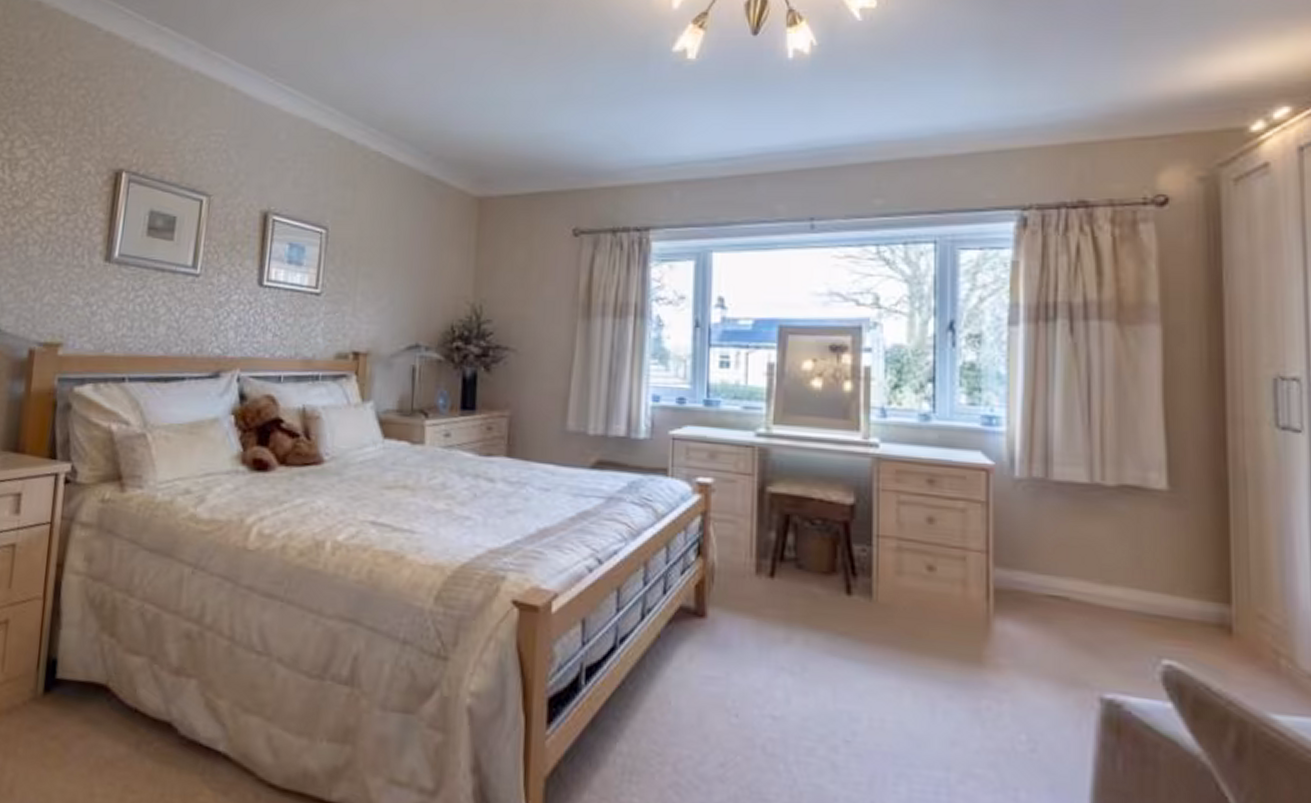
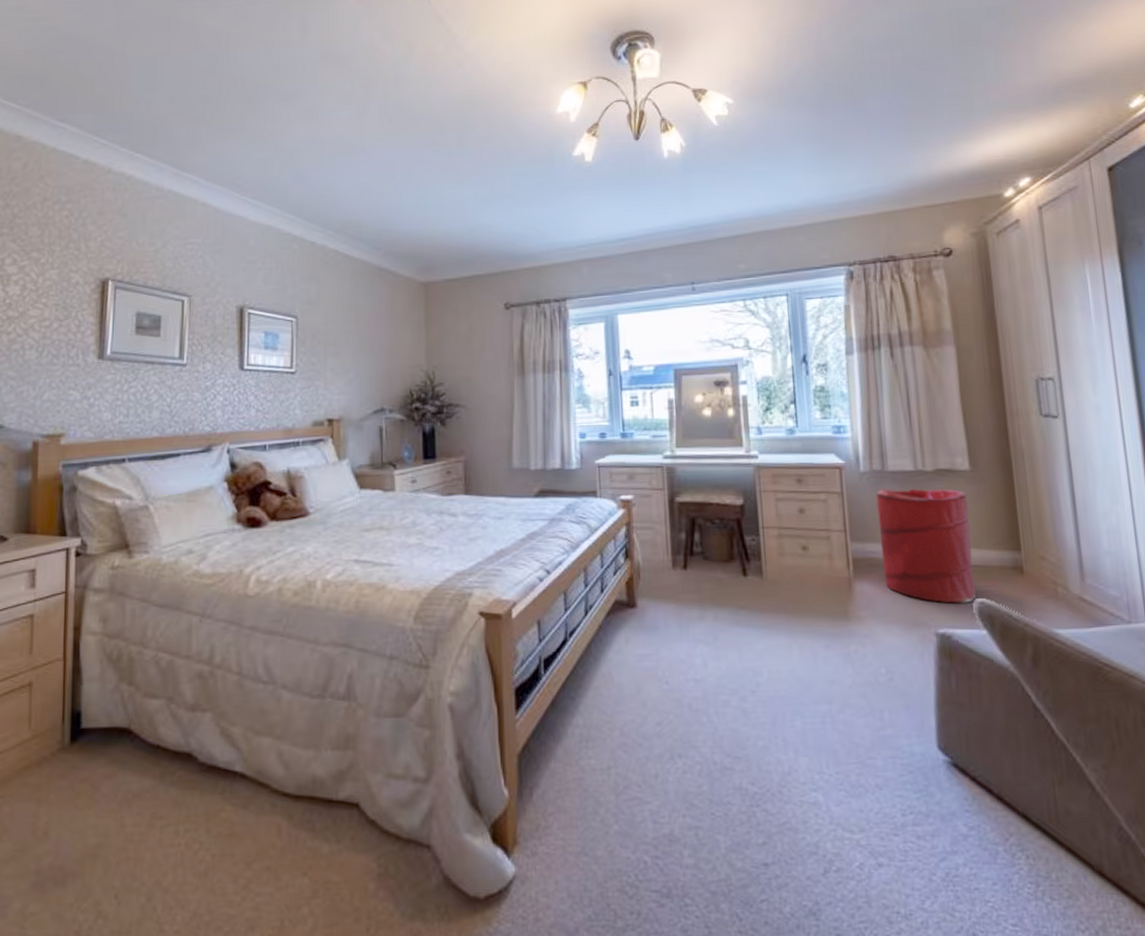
laundry hamper: none [1034,503,1162,664] -> present [876,488,976,604]

